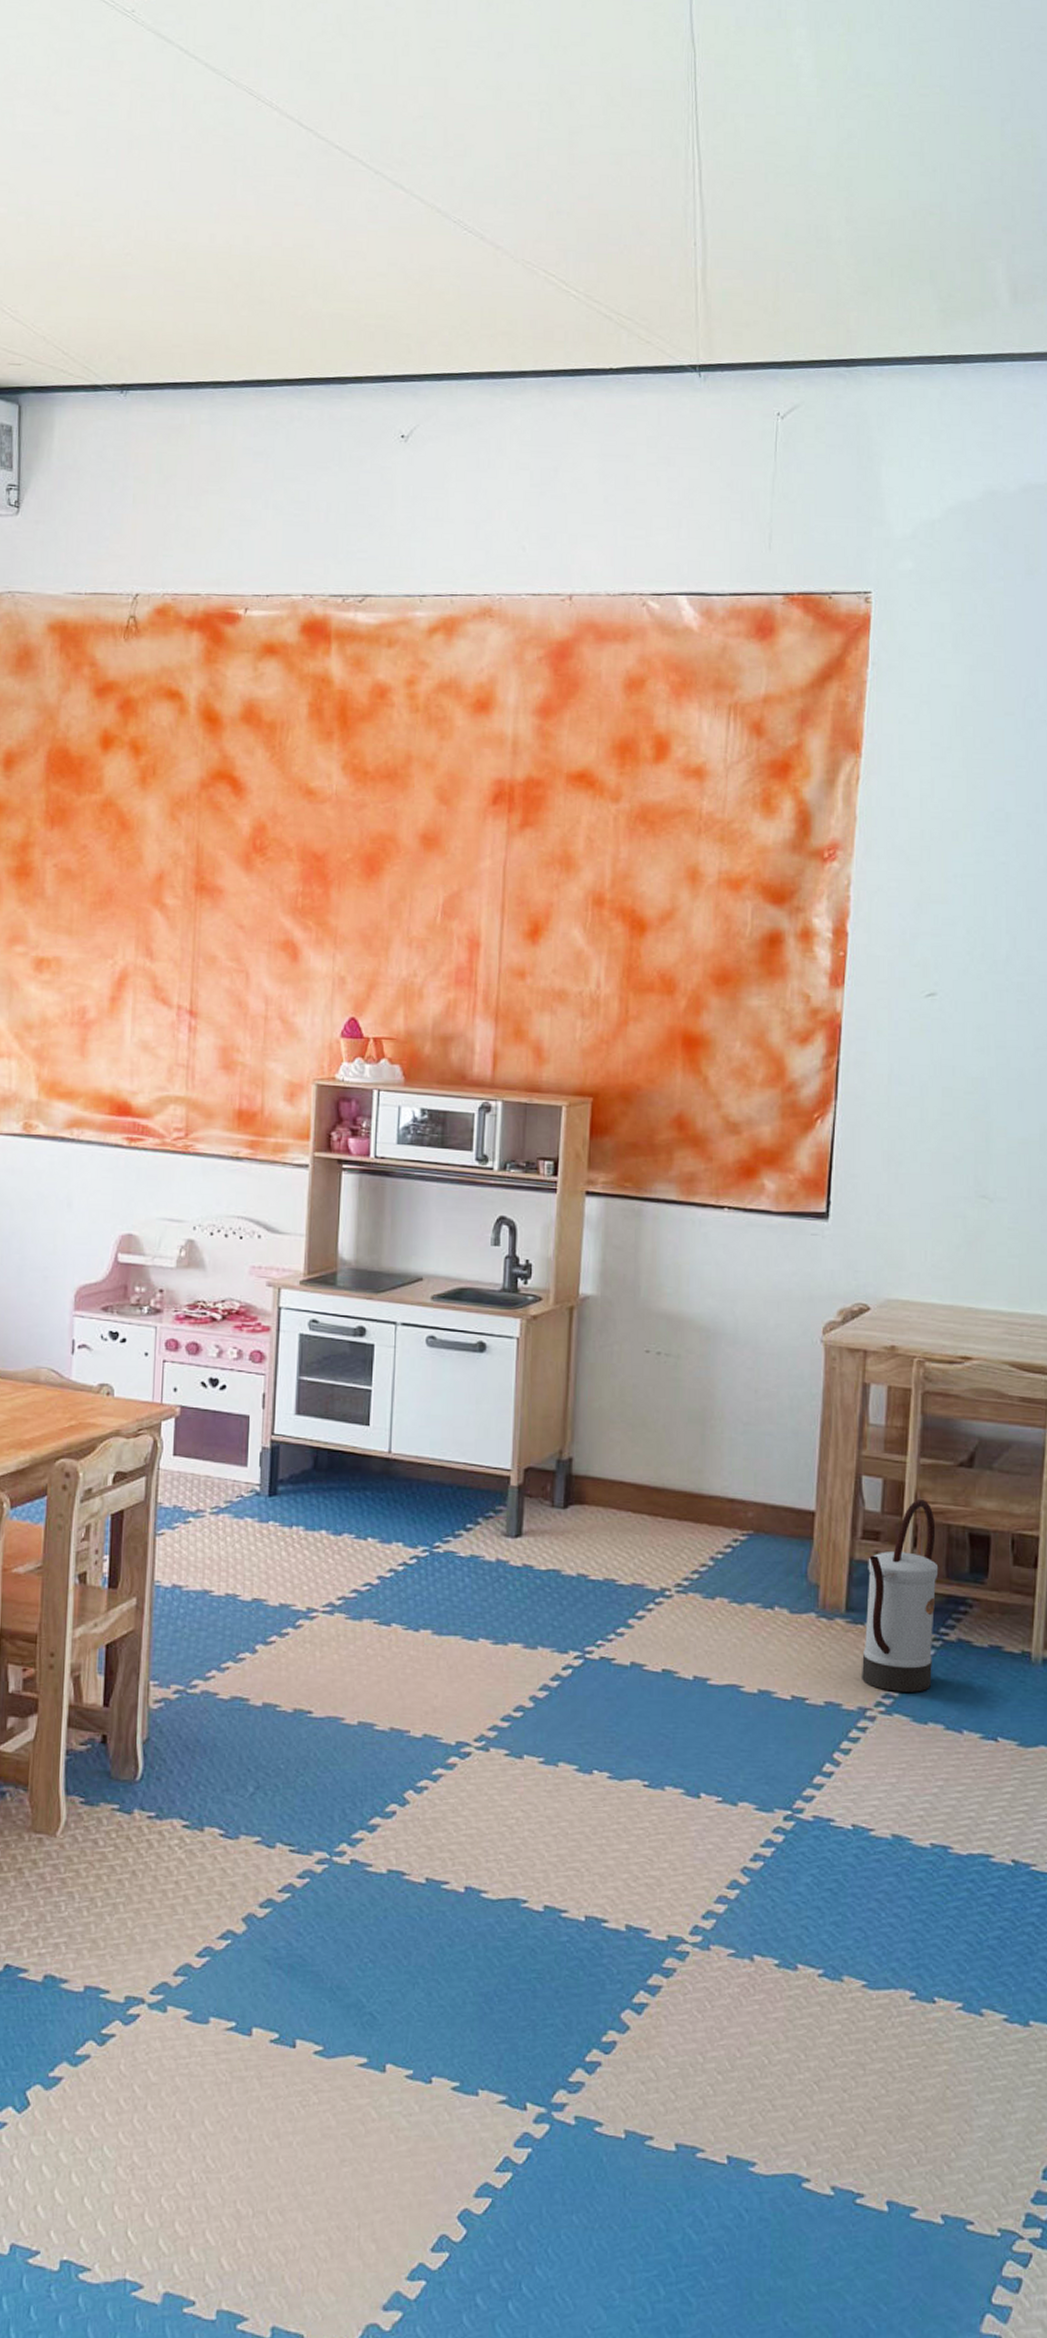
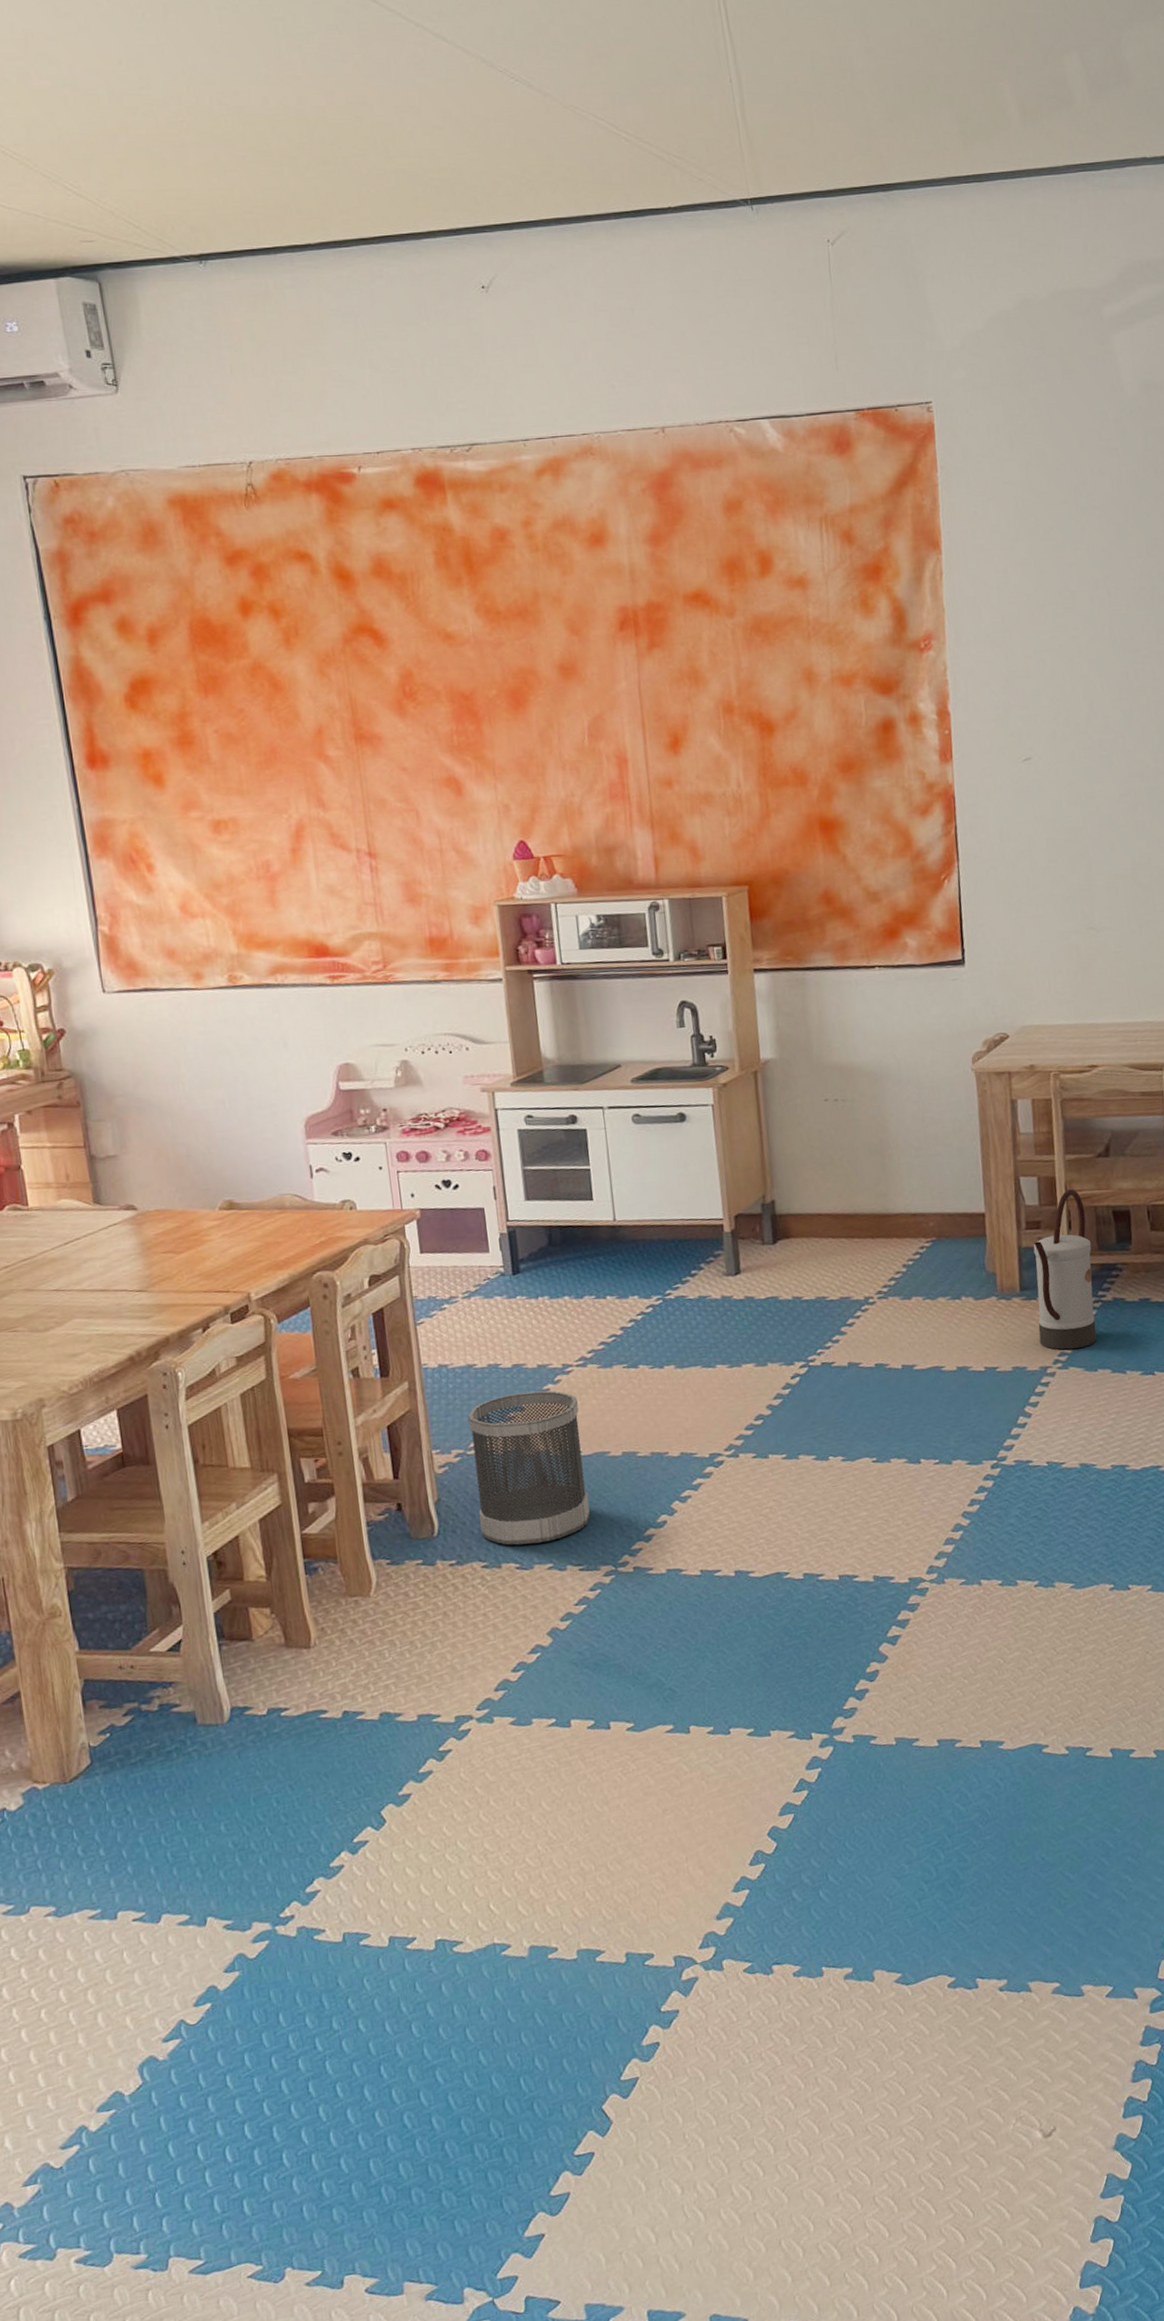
wastebasket: none [188,1631,318,1811] -> present [467,1390,590,1545]

